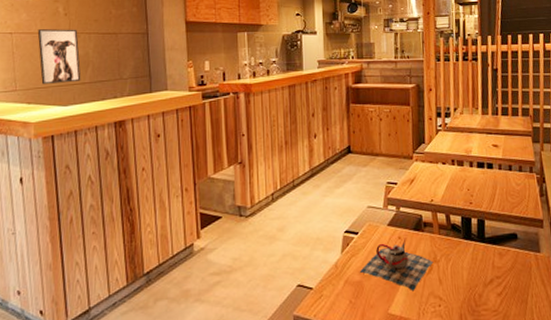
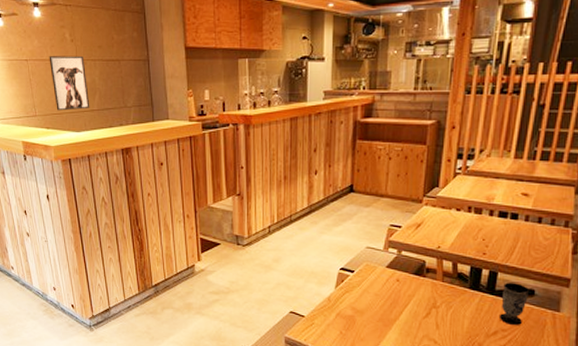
teapot: present [359,237,434,291] -> none [352,280,432,332]
cup: none [491,228,513,271] -> present [498,283,529,325]

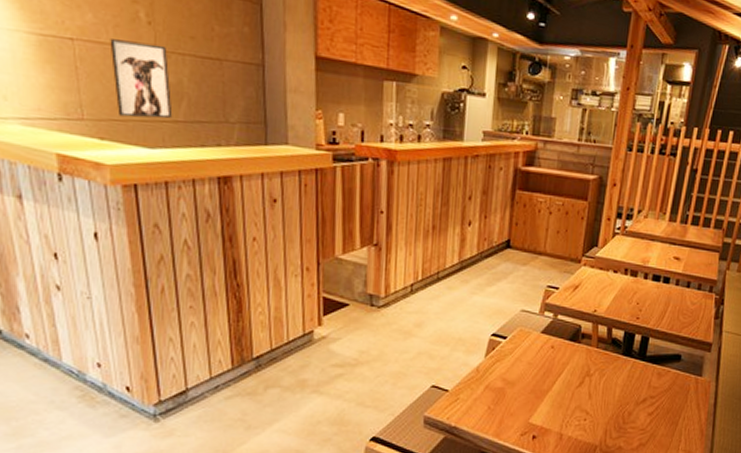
cup: present [498,283,529,325] -> none [648,348,676,391]

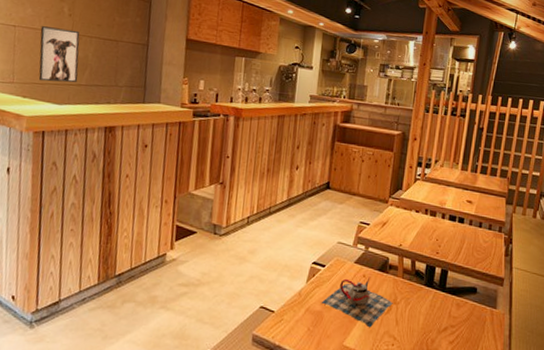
teapot: none [502,347,586,403] -> present [321,276,393,328]

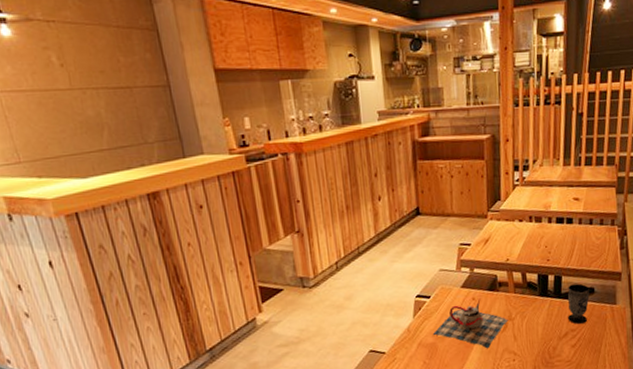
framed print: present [38,26,80,83] -> none [30,83,98,154]
cup: none [448,280,472,321] -> present [567,283,590,324]

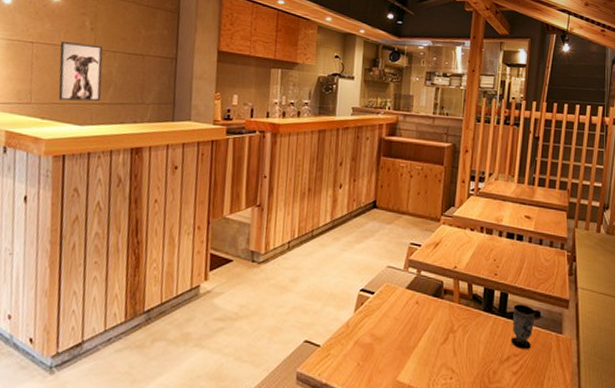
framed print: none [30,83,98,154] -> present [58,41,103,102]
teapot: present [432,298,508,349] -> none [371,303,450,360]

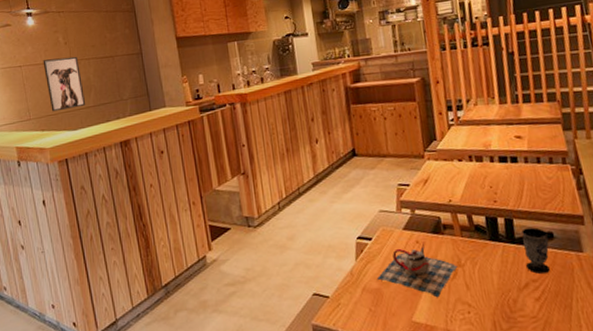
teapot: none [371,303,450,360] -> present [376,241,458,298]

